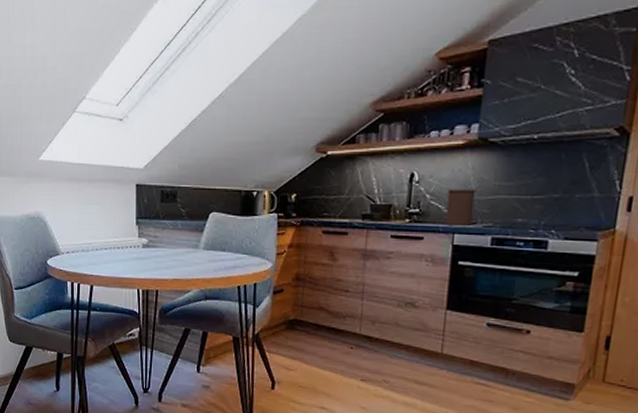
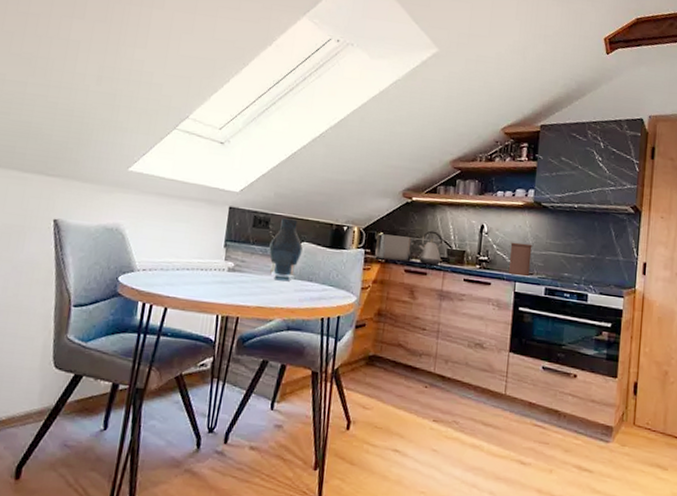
vase: none [179,189,212,253] -> present [269,218,303,282]
toaster: none [288,195,332,223] -> present [374,233,414,263]
kettle: none [336,186,366,224] -> present [418,230,444,266]

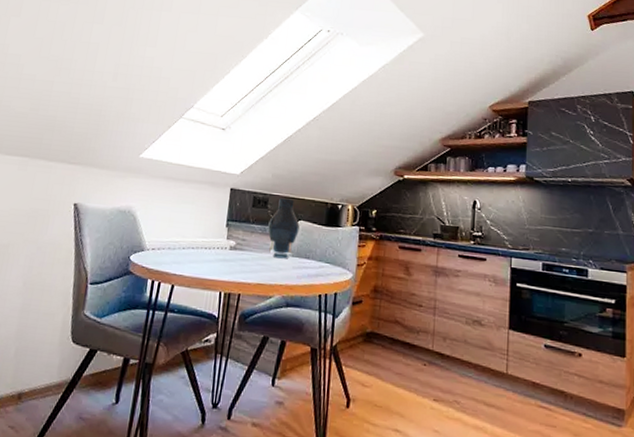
toaster: present [374,233,414,263] -> none [368,211,407,240]
kettle: present [418,230,444,266] -> none [411,207,437,242]
canister: present [509,242,533,277] -> none [503,217,527,252]

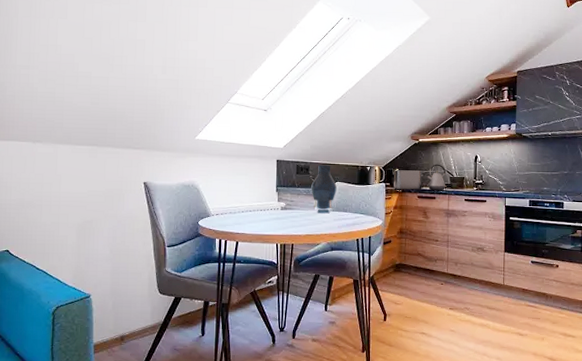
toaster: none [368,211,407,240] -> present [393,170,423,191]
kettle: none [411,207,437,242] -> present [426,164,447,191]

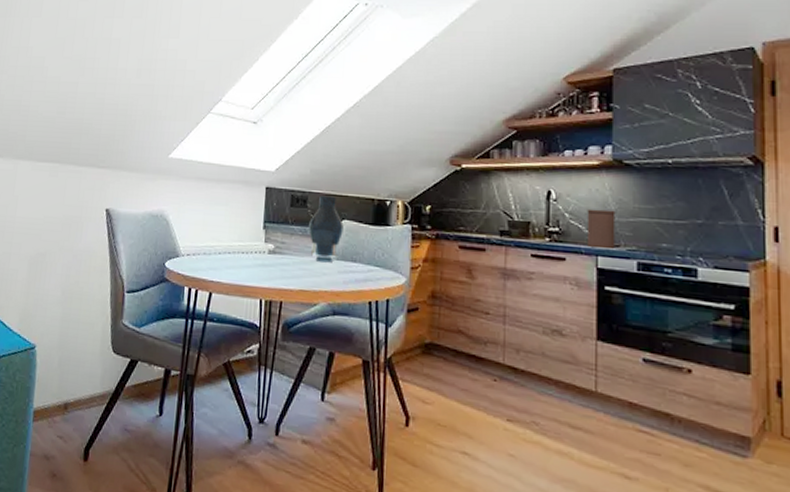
toaster: present [393,170,423,191] -> none [422,207,468,238]
kettle: present [426,164,447,191] -> none [472,200,504,241]
canister: none [499,167,517,193] -> present [586,208,616,250]

